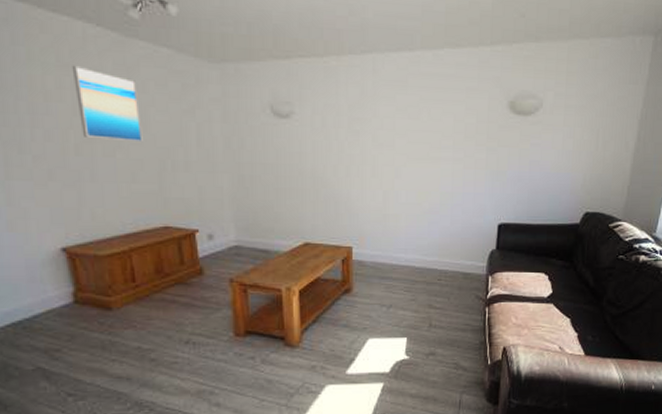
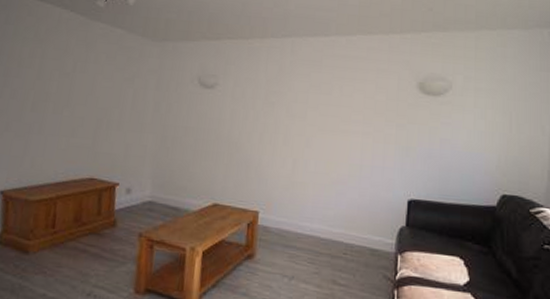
wall art: present [71,65,143,143] -> none [40,40,92,103]

